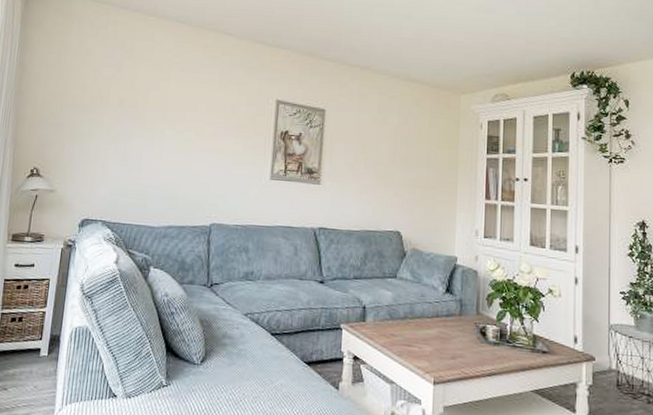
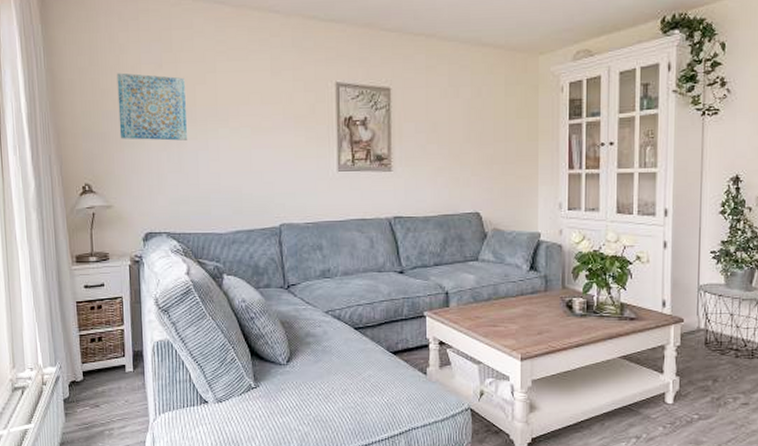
wall art: none [73,72,140,137] -> present [116,72,188,141]

